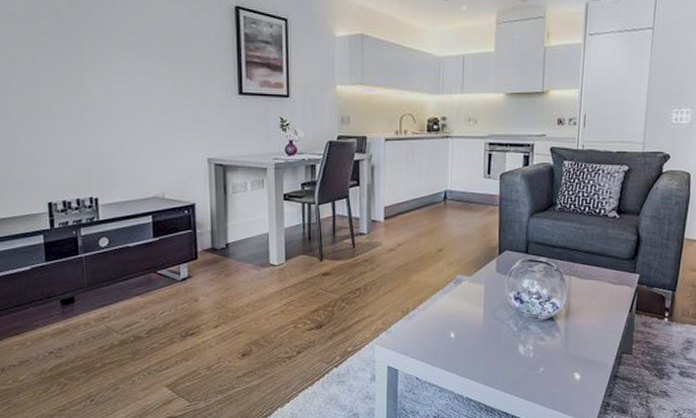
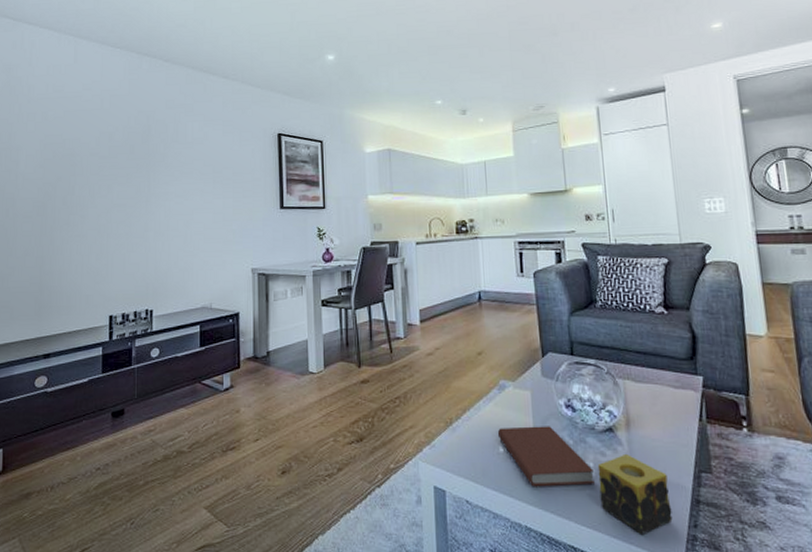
book: none [450,315,532,366] -> present [497,426,595,487]
candle: none [534,338,594,402] -> present [597,453,673,534]

